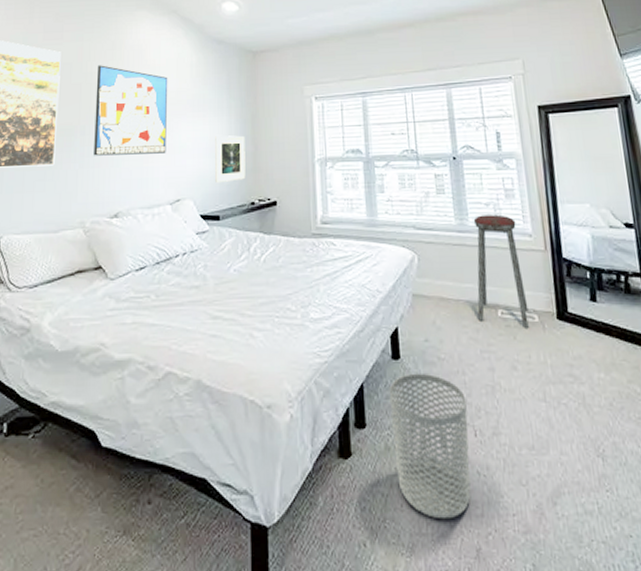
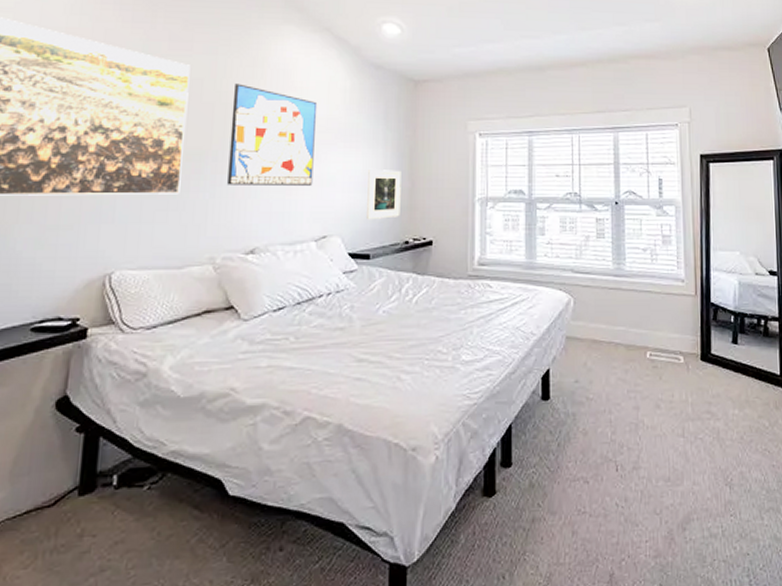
waste bin: present [389,373,471,520] -> none [537,412,611,550]
music stool: present [473,214,529,330] -> none [627,260,675,370]

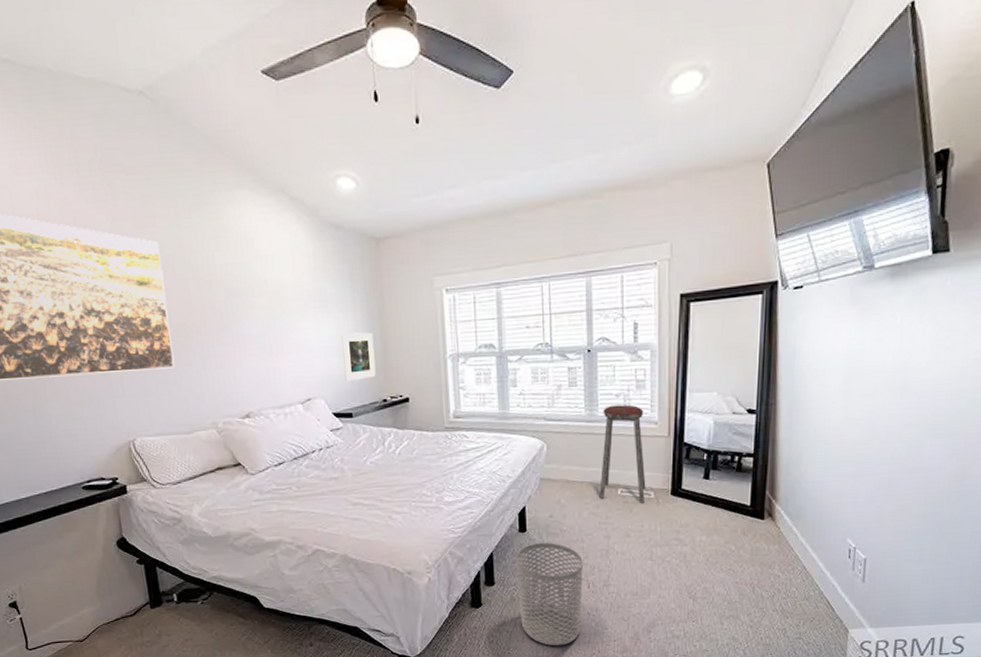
wall art: present [227,83,318,186] -> none [203,257,291,357]
waste bin: none [537,412,611,550] -> present [516,542,583,646]
music stool: none [627,260,675,370] -> present [599,404,646,504]

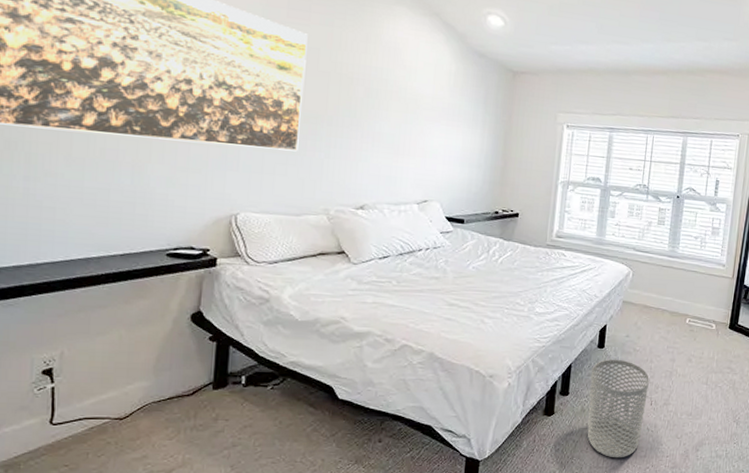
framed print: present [341,332,376,382] -> none [463,147,496,191]
music stool: present [599,404,646,504] -> none [670,245,715,334]

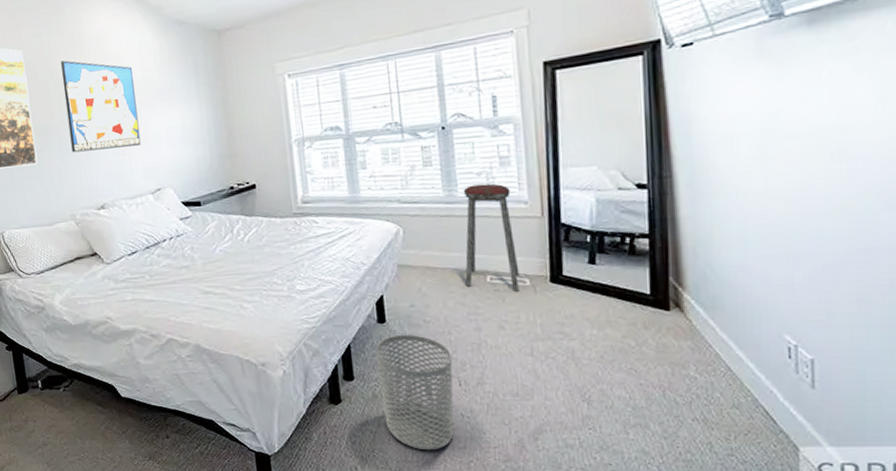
wall art: none [341,56,425,156] -> present [61,60,141,153]
music stool: none [670,245,715,334] -> present [463,183,520,293]

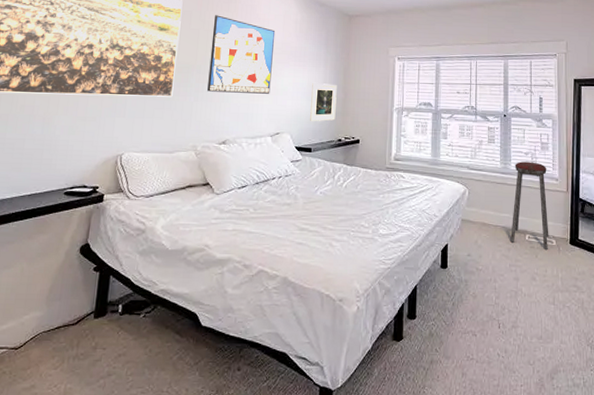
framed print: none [187,121,222,171] -> present [310,83,337,122]
waste bin: present [375,334,454,451] -> none [436,279,495,388]

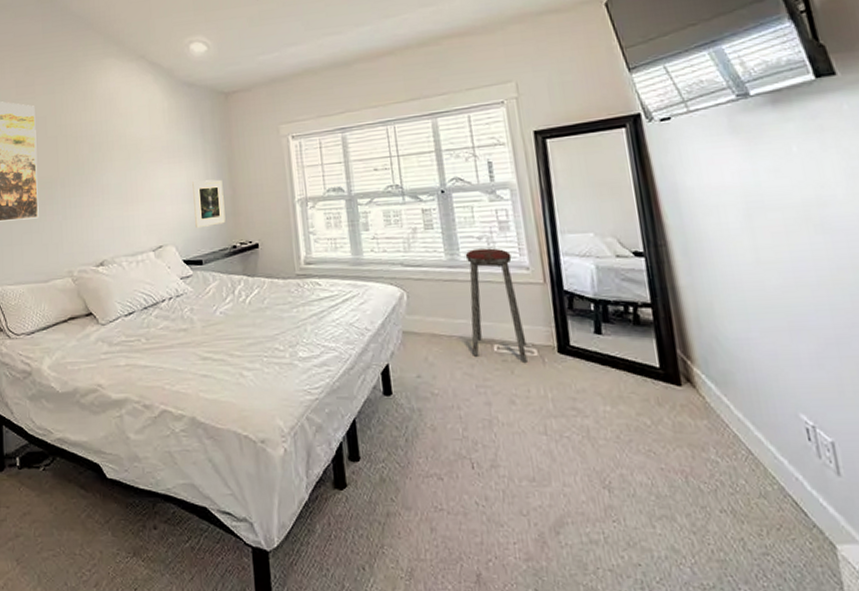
wall art: present [207,15,276,94] -> none [71,116,145,207]

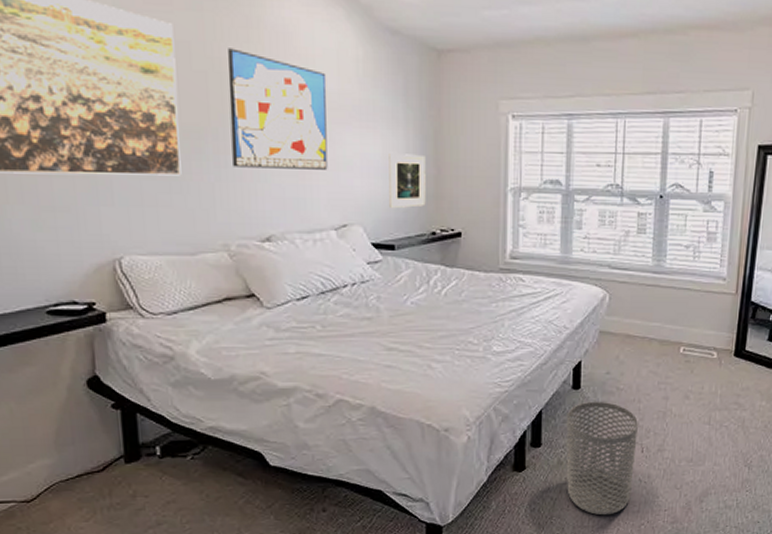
wall art: none [71,116,145,207] -> present [228,48,328,170]
waste bin: none [382,408,470,547] -> present [566,401,638,516]
music stool: present [465,248,527,364] -> none [660,257,713,365]

